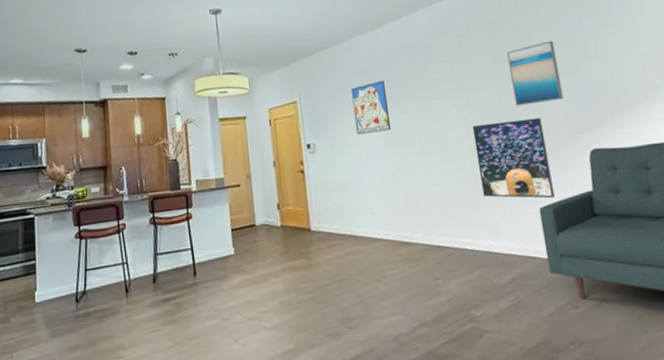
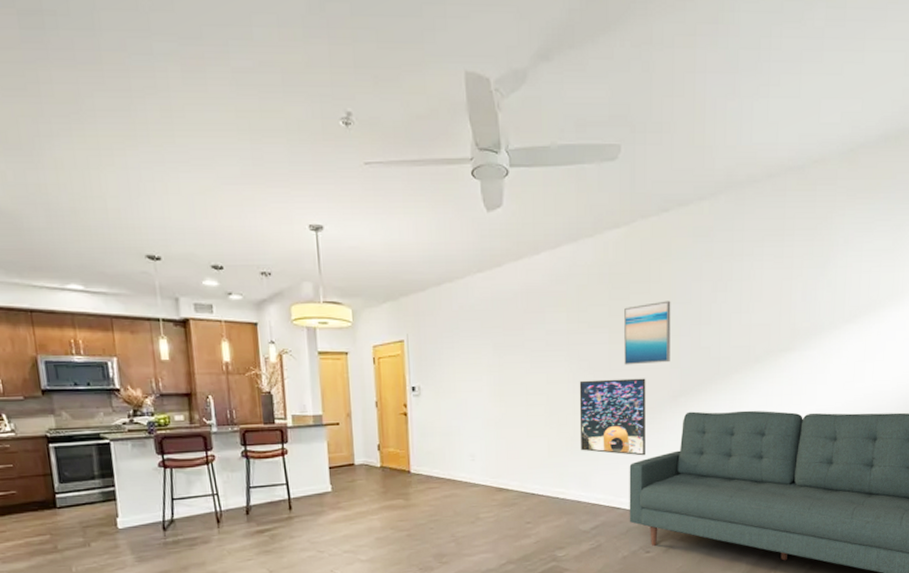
wall art: present [351,80,392,134] -> none [462,326,500,381]

